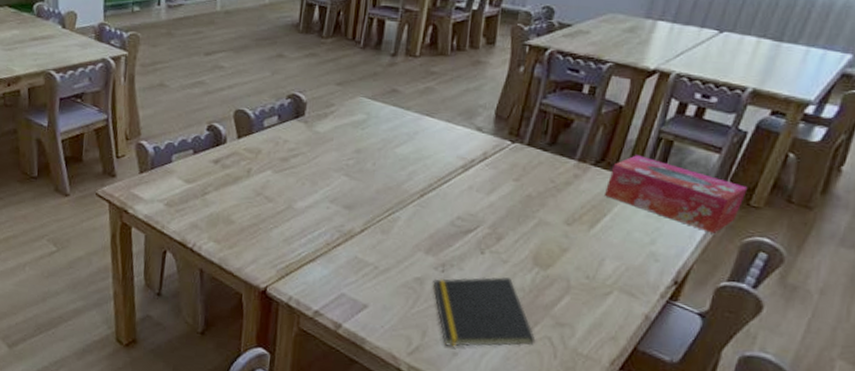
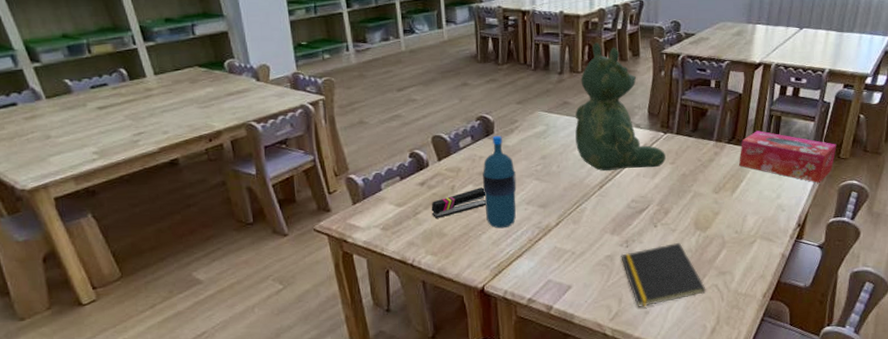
stapler: none [221,175,285,203] -> present [431,187,487,218]
water bottle: none [281,119,323,226] -> present [483,136,517,229]
teddy bear: none [399,23,509,183] -> present [575,43,666,171]

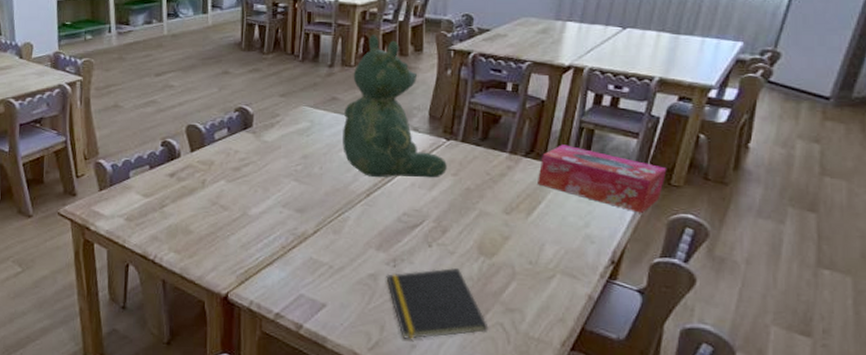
stapler: present [431,187,487,218] -> none [178,184,239,214]
water bottle: present [483,136,517,229] -> none [236,130,273,231]

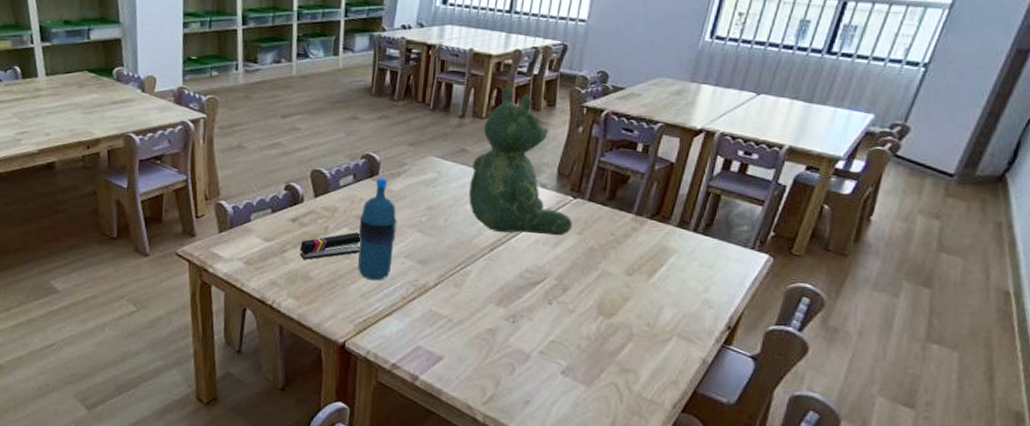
stapler: none [178,184,239,214] -> present [299,232,361,260]
water bottle: none [236,130,273,231] -> present [358,178,397,281]
notepad: present [386,268,489,339] -> none [504,326,603,395]
tissue box: present [538,144,667,213] -> none [661,208,789,280]

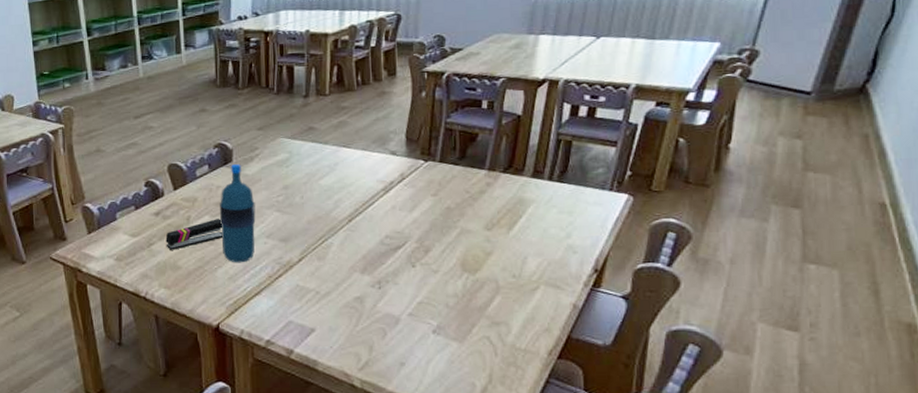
teddy bear: present [469,87,572,236] -> none [321,62,426,203]

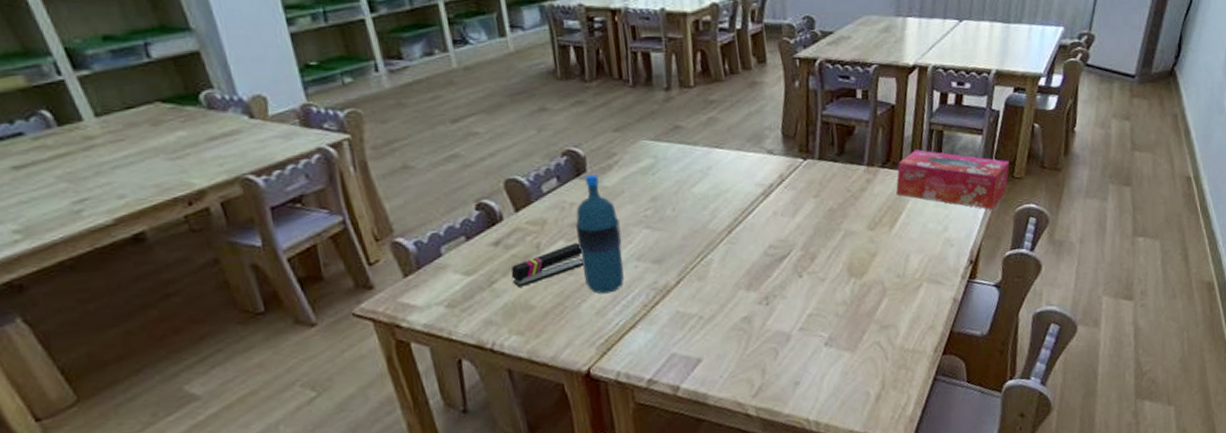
tissue box: none [517,158,647,220] -> present [896,149,1010,210]

